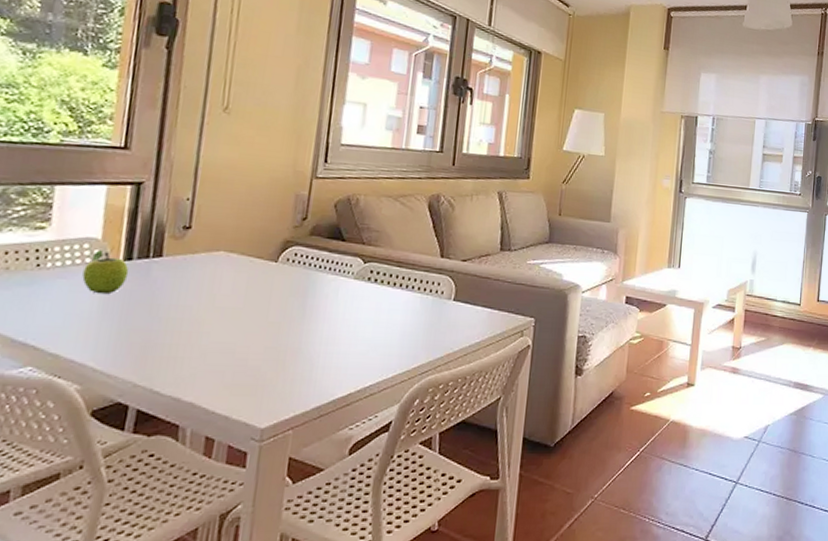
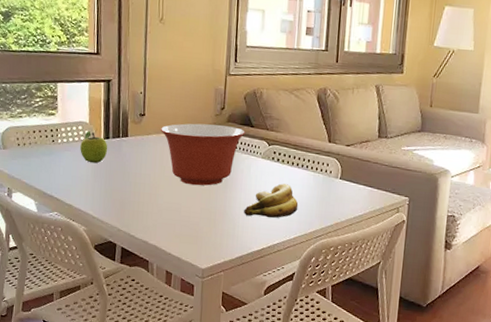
mixing bowl: none [213,237,334,318] -> present [161,123,245,186]
banana: none [326,309,400,354] -> present [244,183,299,218]

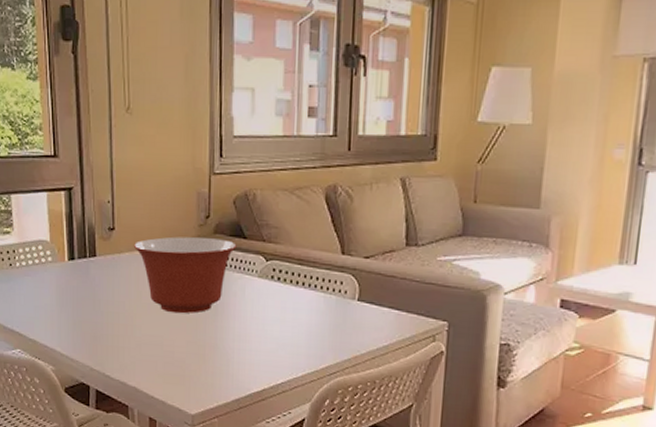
fruit: present [80,131,108,164] -> none [42,251,74,290]
banana: present [244,183,299,218] -> none [239,308,306,352]

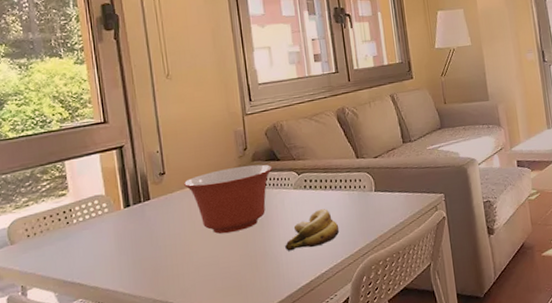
banana: none [239,308,306,352] -> present [285,209,340,251]

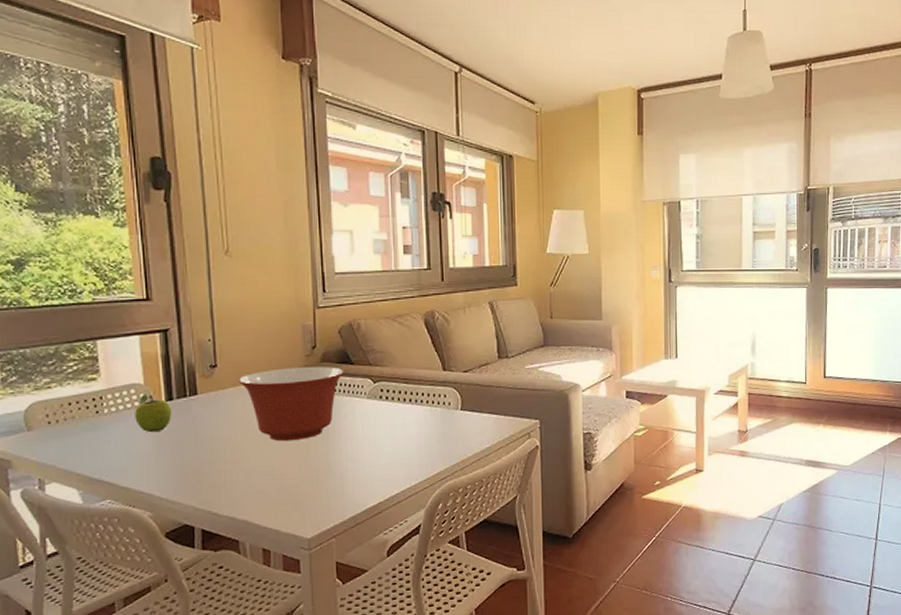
fruit: none [99,203,130,237] -> present [135,394,172,433]
banana: present [285,209,340,251] -> none [352,424,417,468]

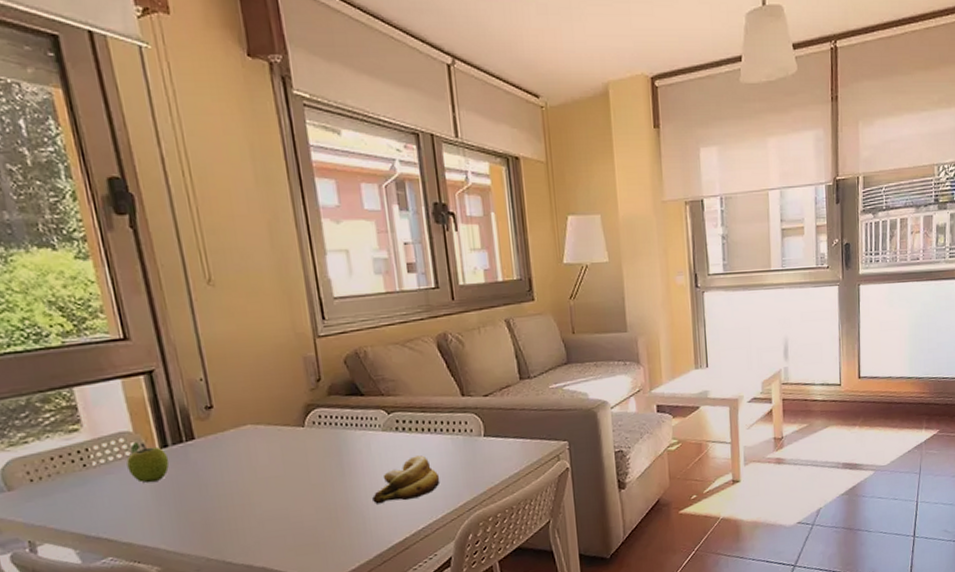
mixing bowl: present [239,367,344,442] -> none [239,399,355,483]
banana: none [352,424,417,468] -> present [372,455,441,504]

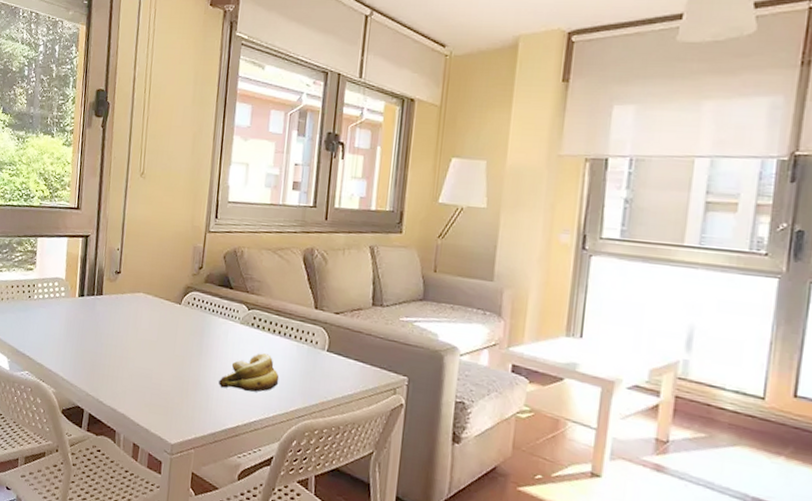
fruit: present [126,442,170,484] -> none [54,287,82,322]

